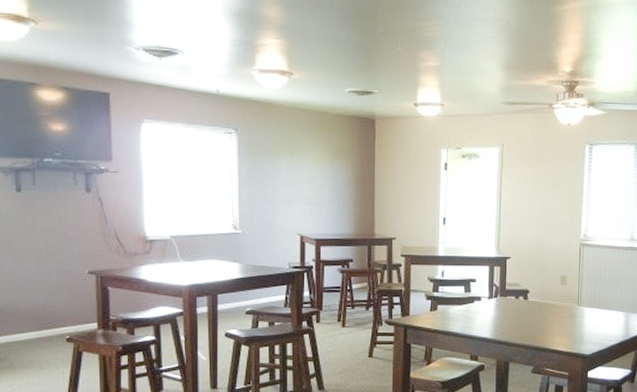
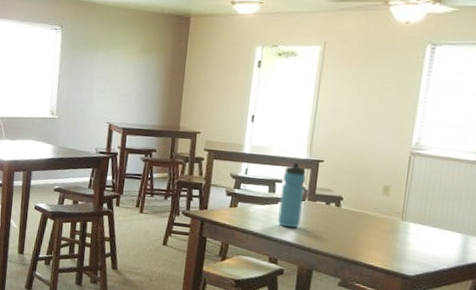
water bottle: none [475,261,496,325] -> present [277,162,306,228]

